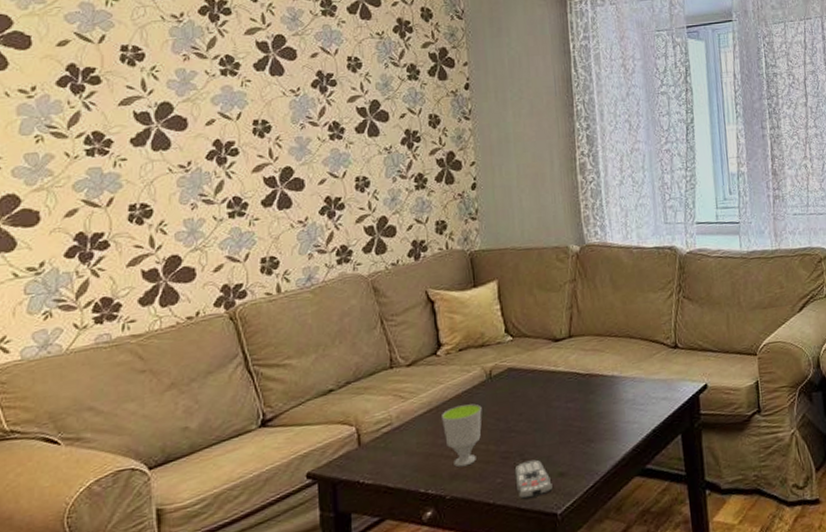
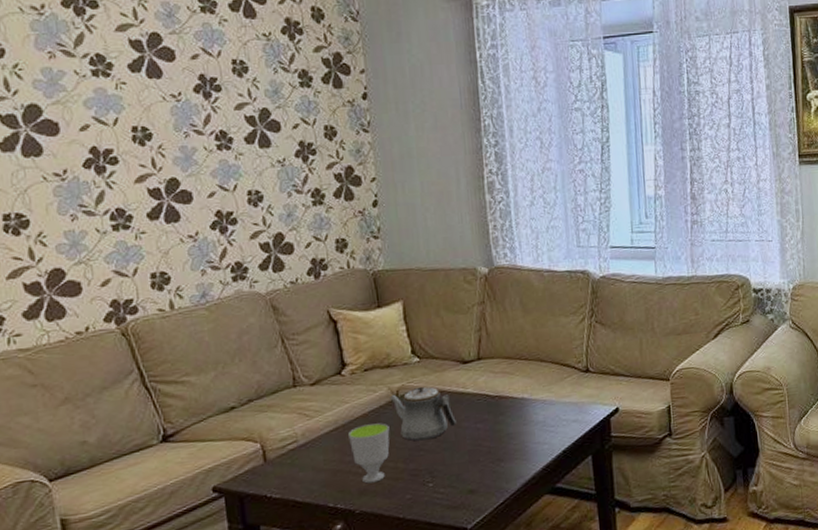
teapot: none [481,366,549,422] -> present [388,387,458,441]
remote control: present [514,459,553,499] -> none [424,477,462,515]

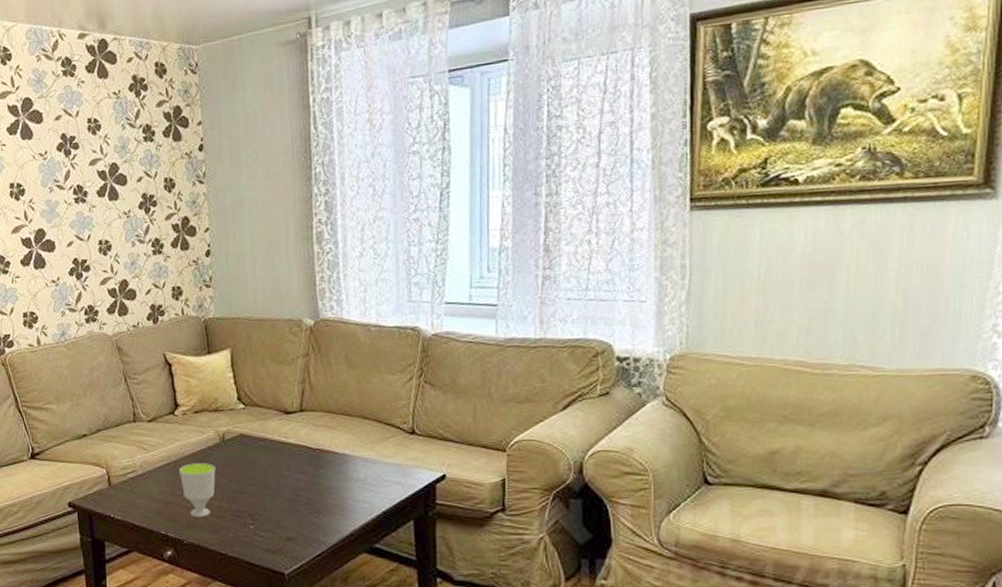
teapot: present [388,387,458,441] -> none [215,433,279,484]

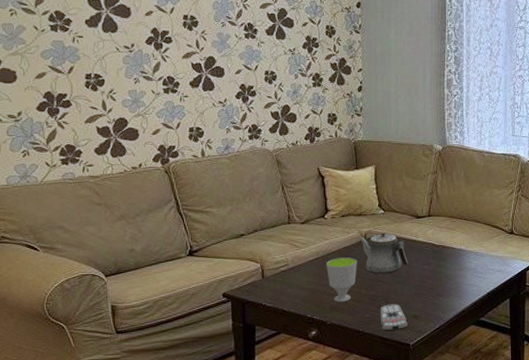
teapot: none [215,433,279,484] -> present [358,233,409,274]
remote control: none [245,522,281,555] -> present [379,304,408,331]

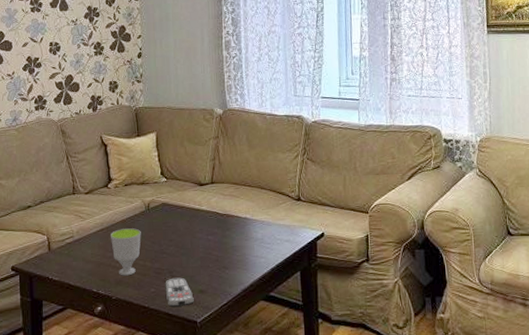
teapot: present [358,233,409,274] -> none [141,202,193,246]

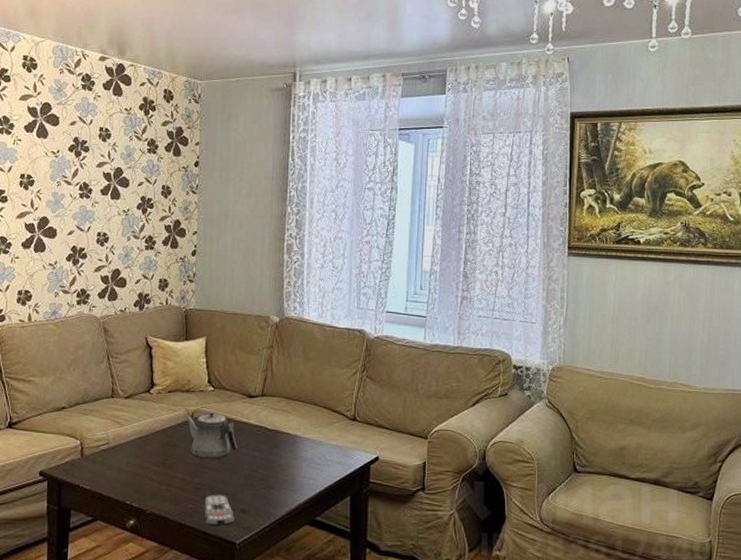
cup: present [111,228,141,276] -> none [149,438,183,489]
teapot: none [141,202,193,246] -> present [184,413,239,459]

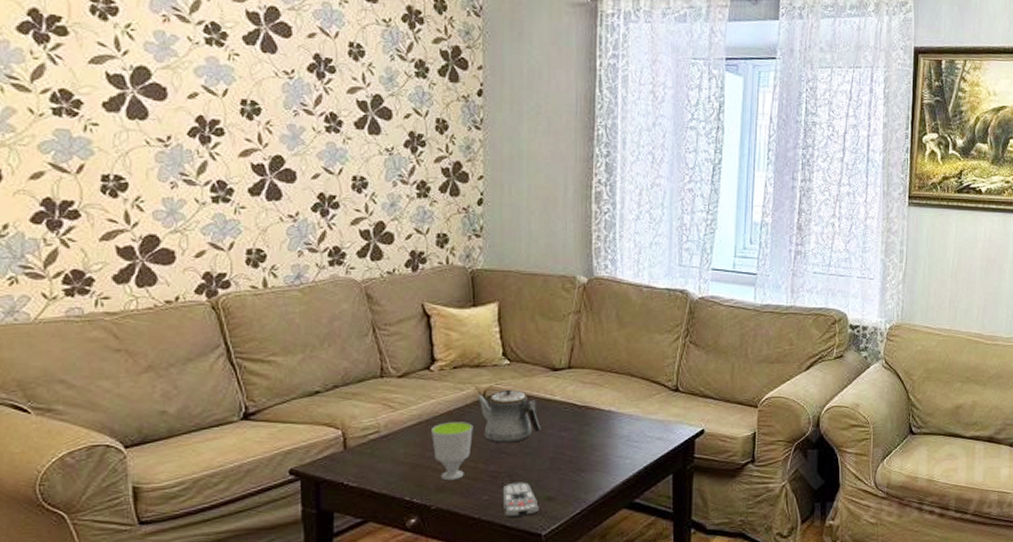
cup: none [149,438,183,489] -> present [432,422,473,481]

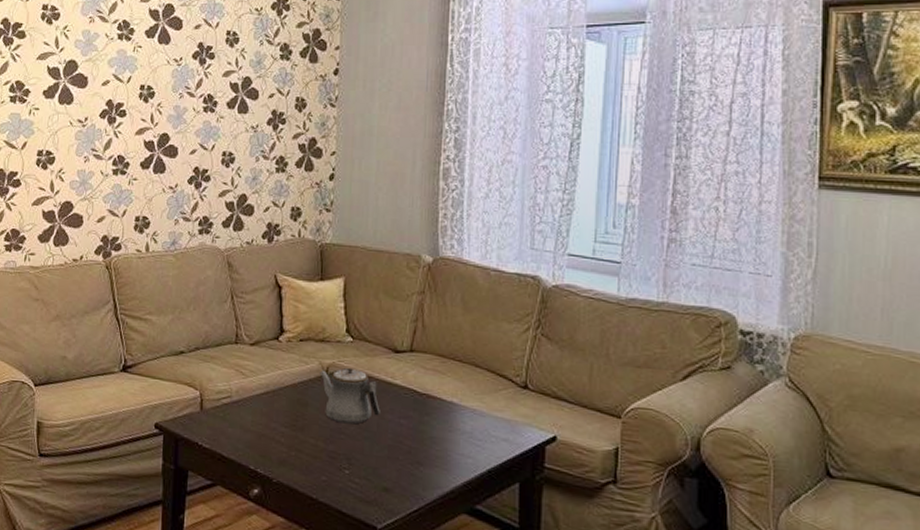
cup: present [432,422,473,481] -> none [277,395,315,456]
remote control: present [502,482,539,518] -> none [339,466,375,505]

